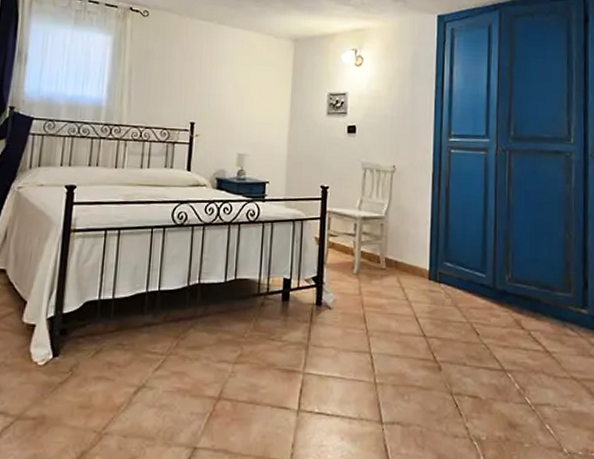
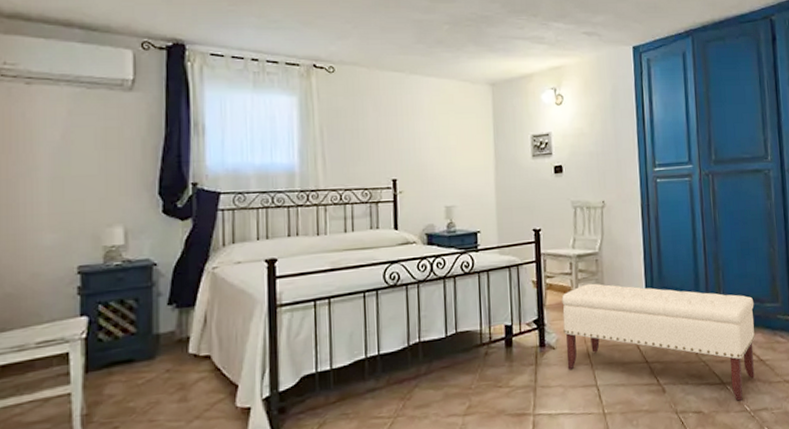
bench: none [342,247,544,391] -> present [561,283,756,401]

